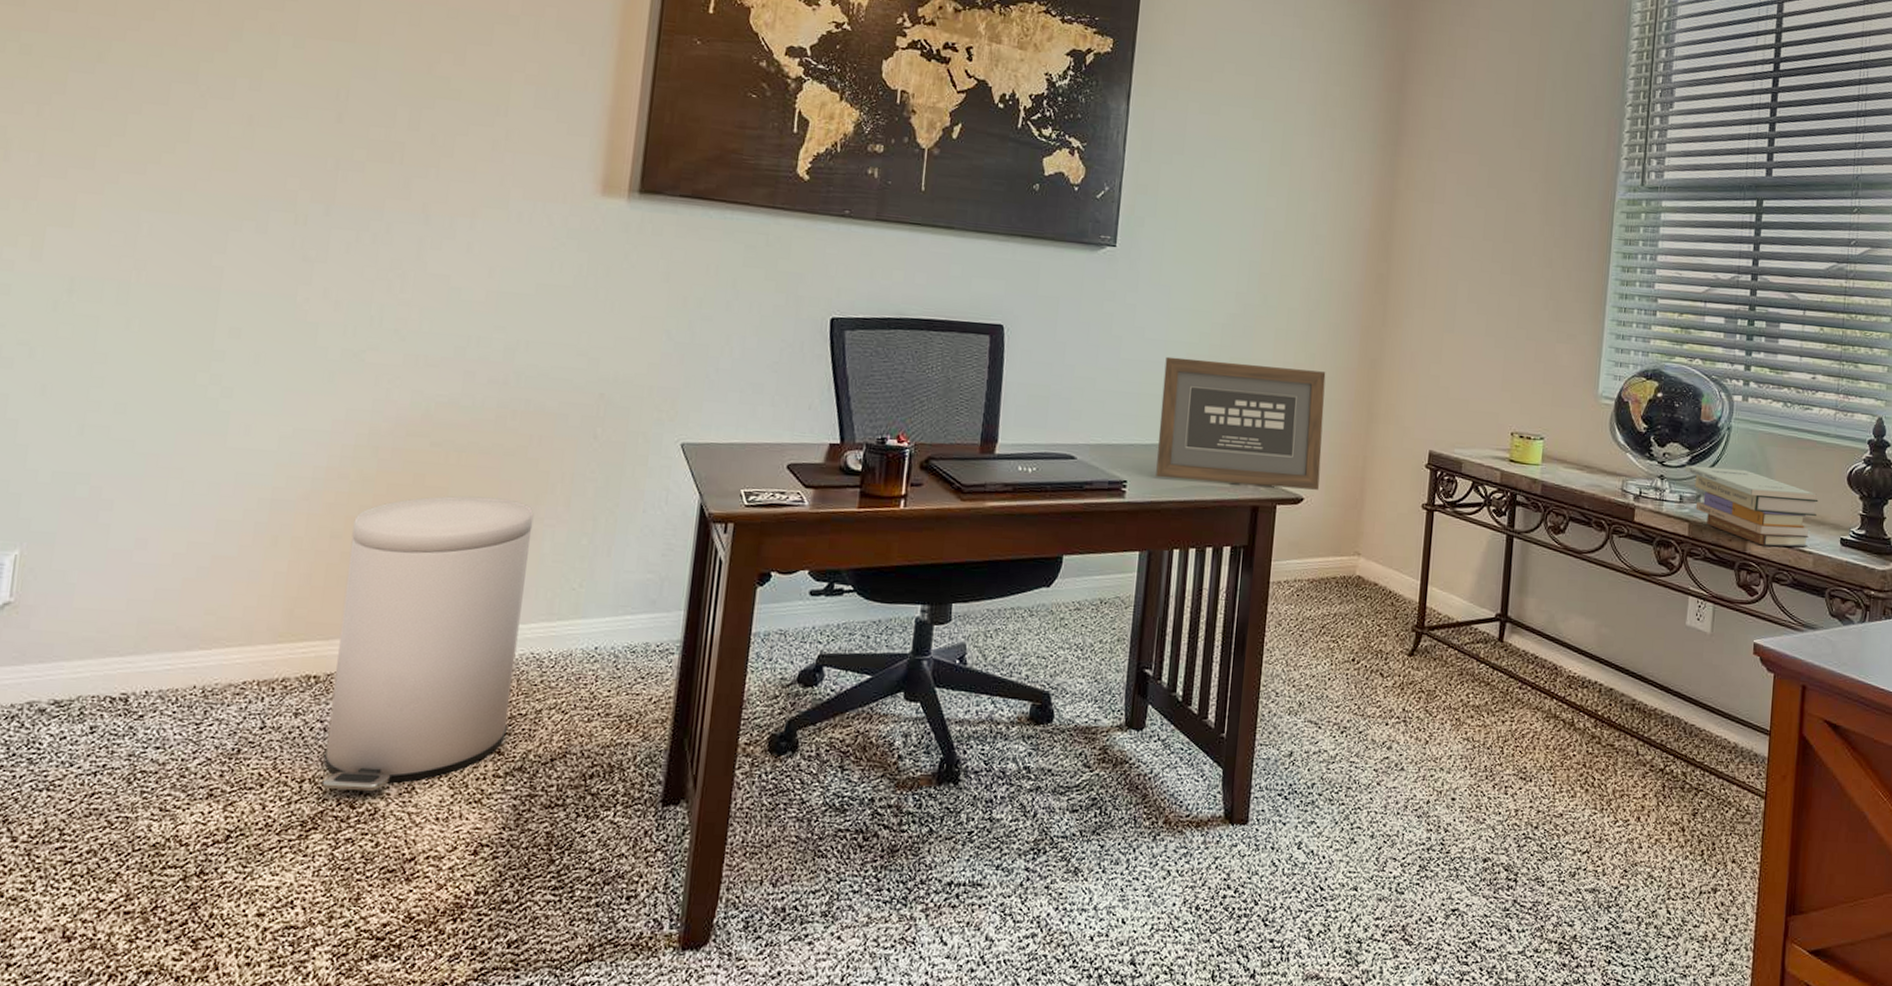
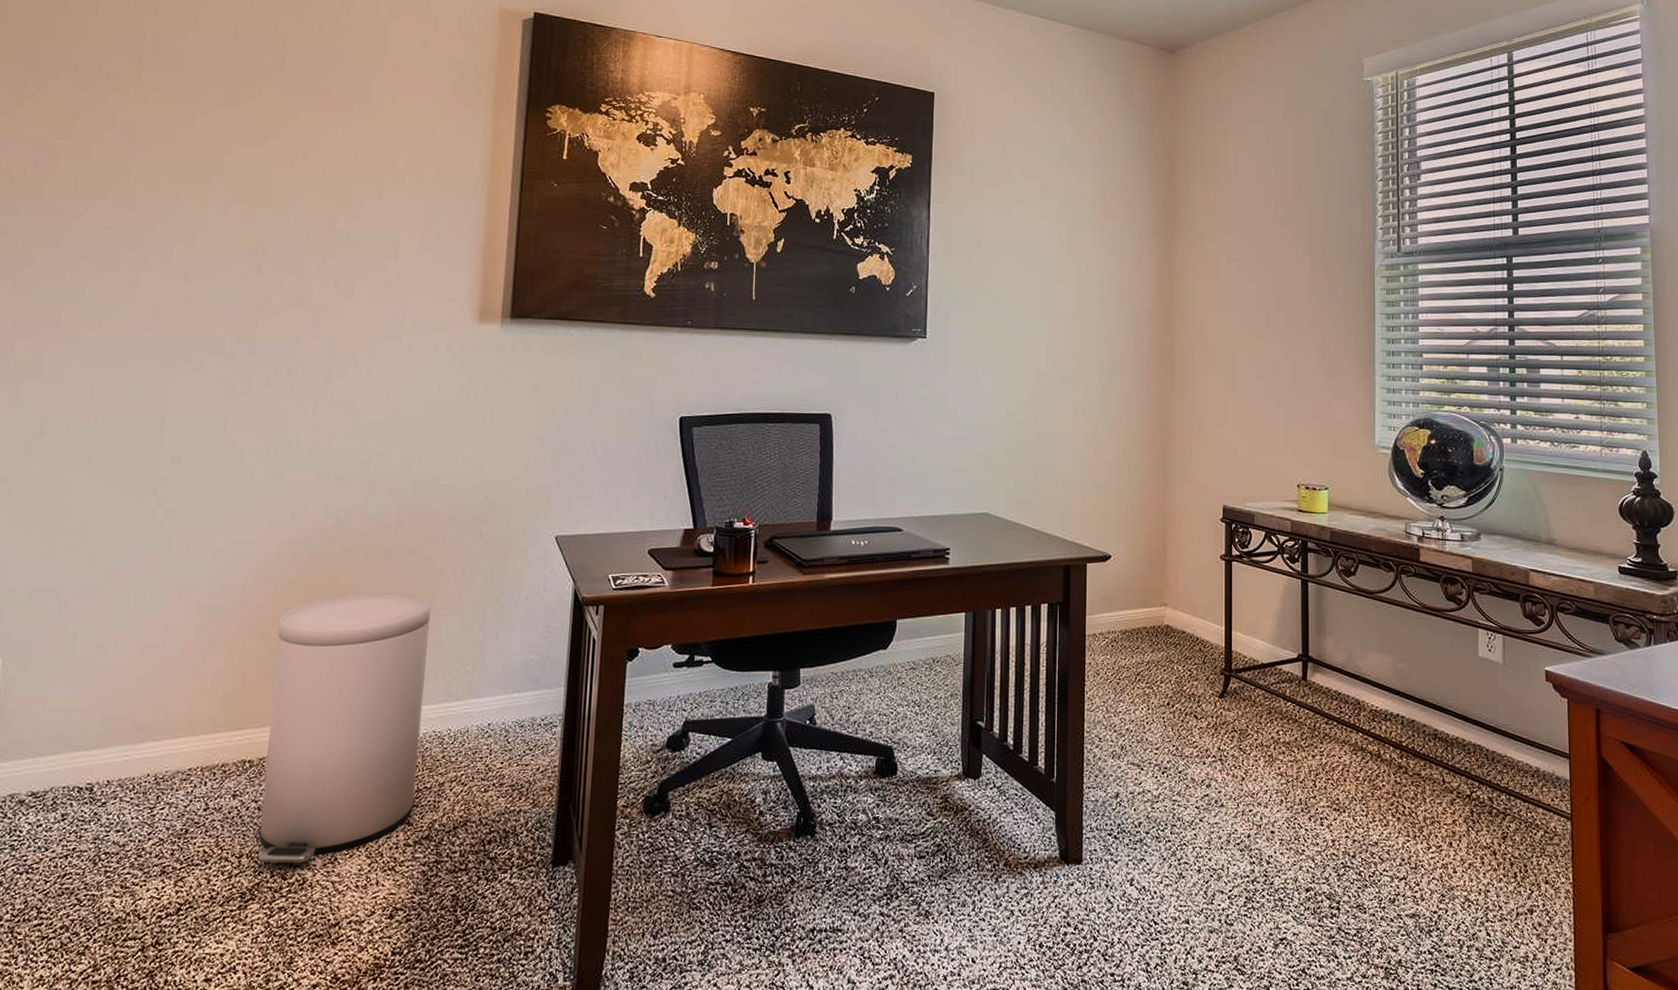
picture frame: present [1156,356,1326,490] -> none [975,433,1124,547]
books: present [1684,465,1819,548] -> none [1463,505,1594,578]

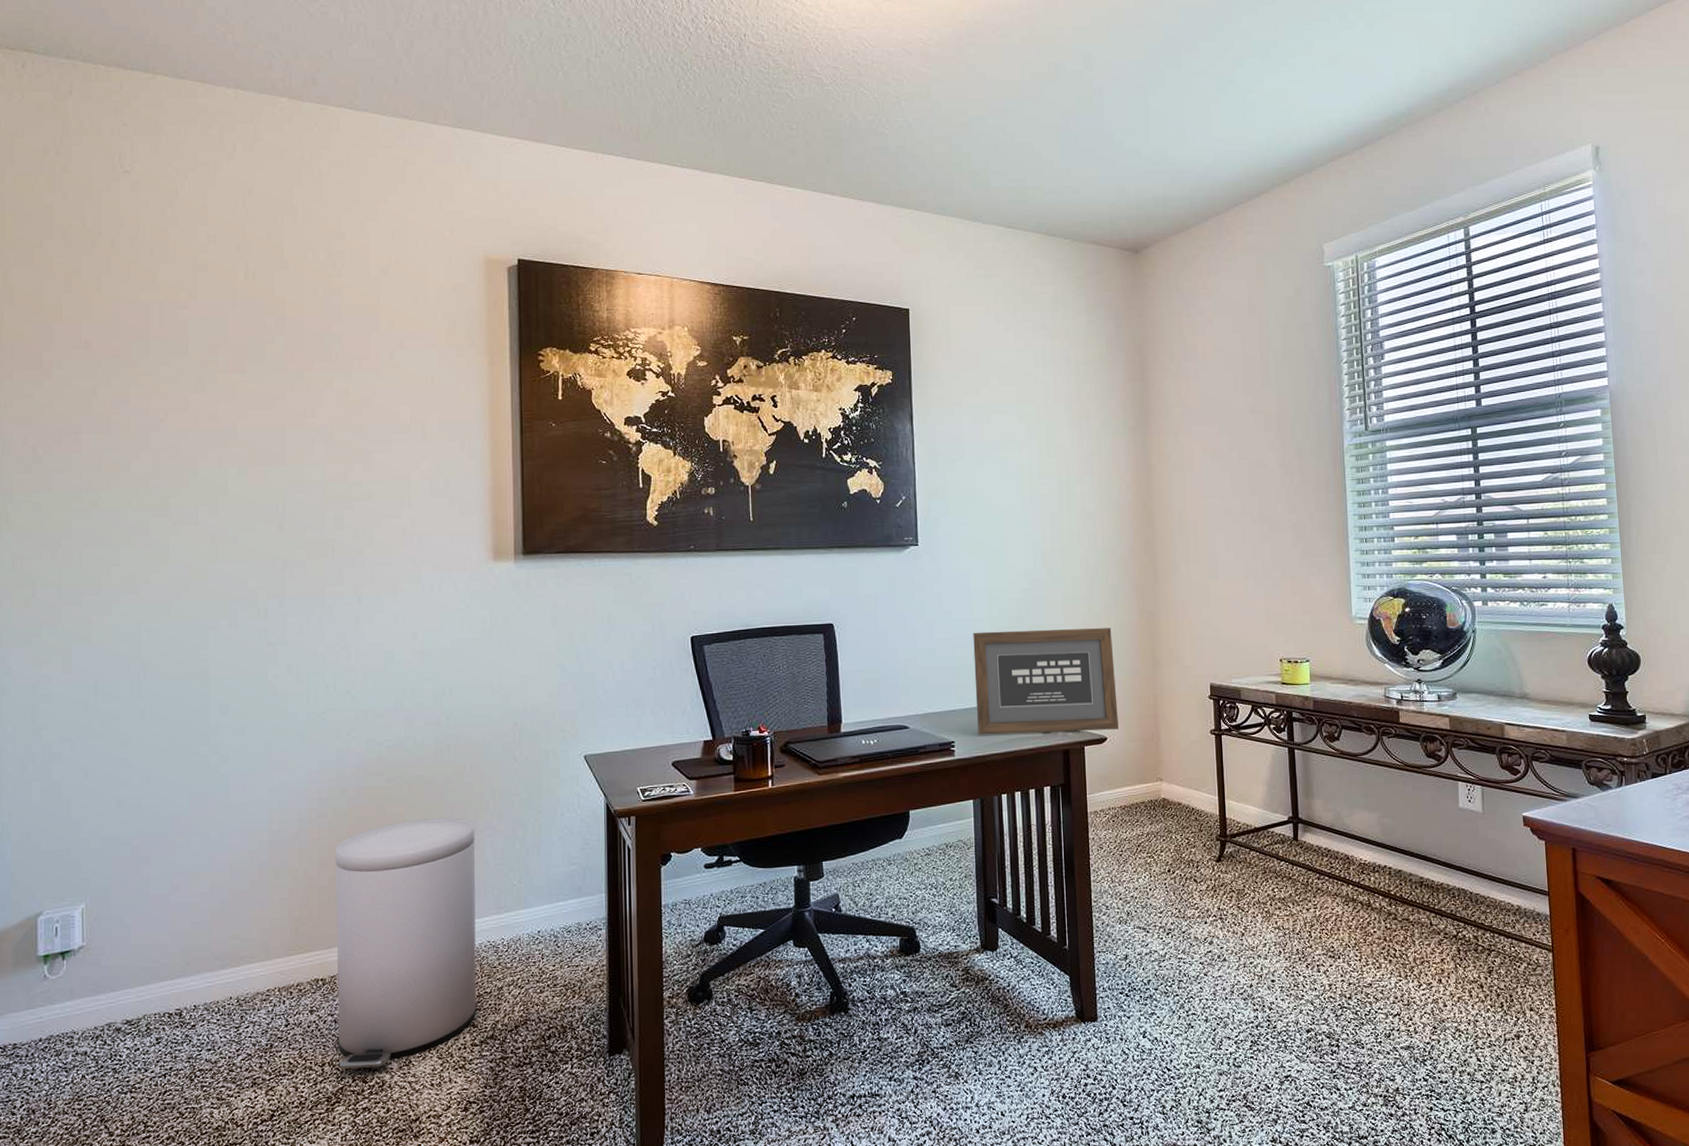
picture frame: none [975,433,1124,547] -> present [973,628,1119,735]

